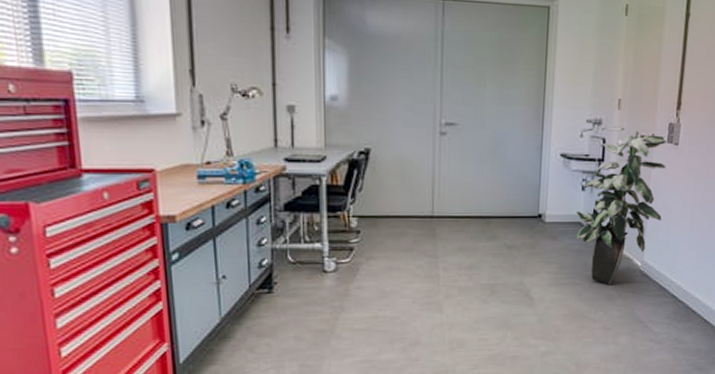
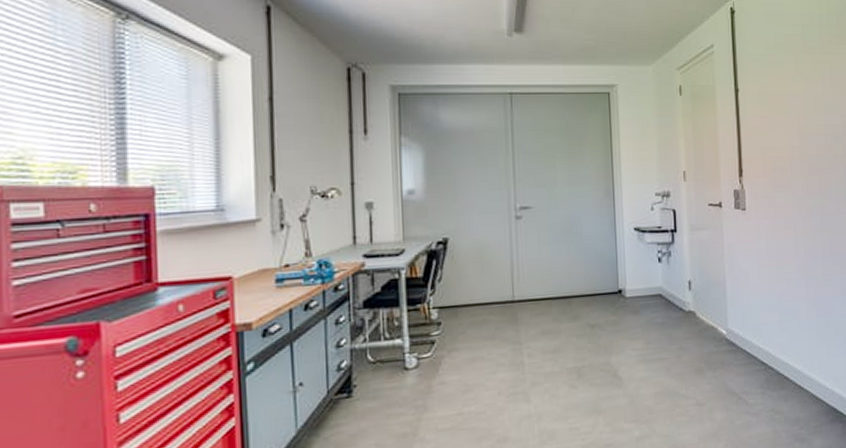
indoor plant: present [576,125,666,284] -> none [656,196,740,357]

